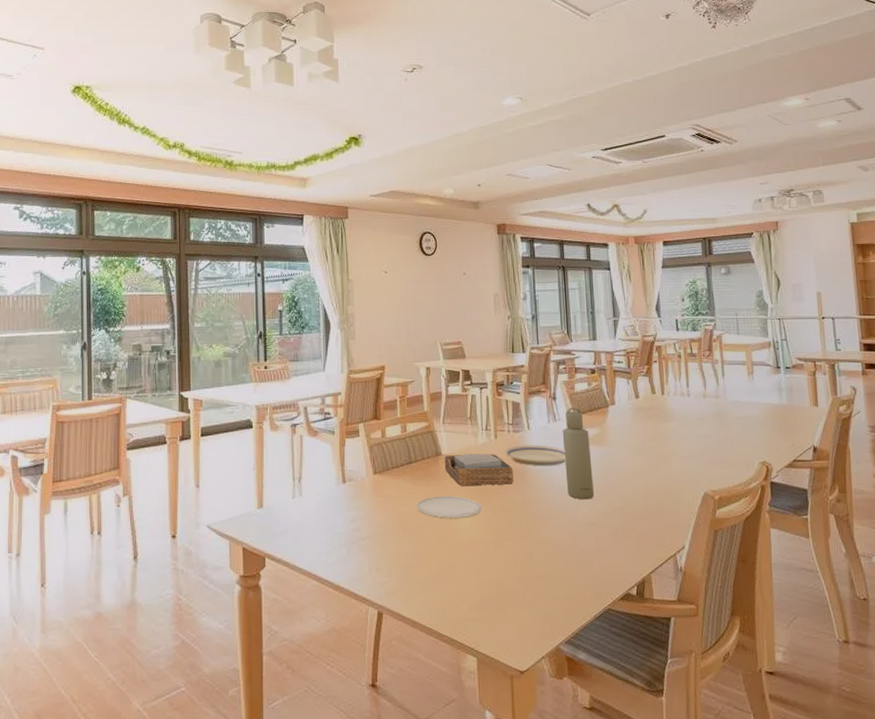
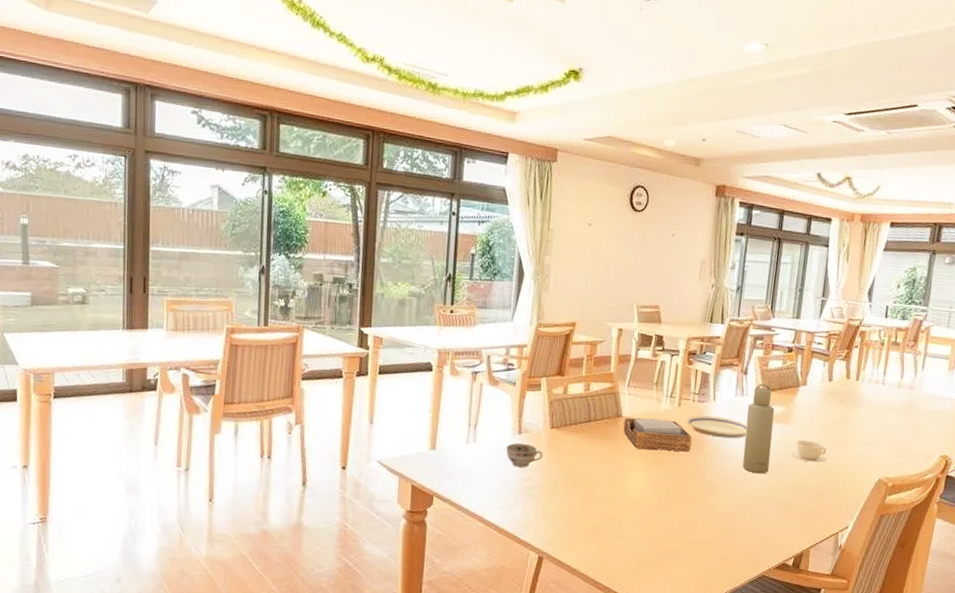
teacup: none [332,492,370,518] -> present [506,443,543,468]
plate: present [416,496,482,519] -> none [589,455,655,480]
teacup: none [613,460,650,483] -> present [791,440,827,463]

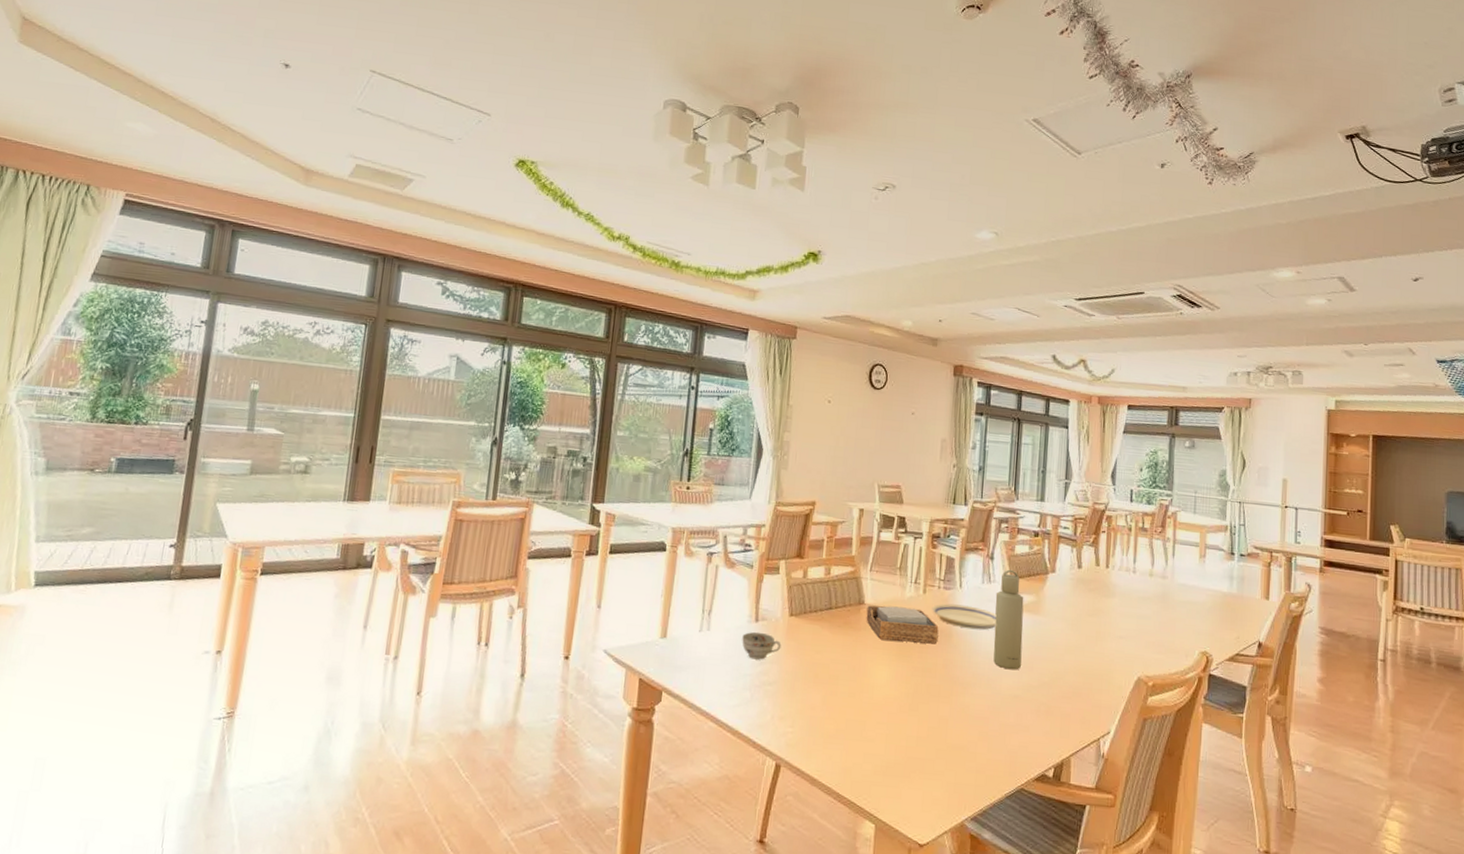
teacup: present [791,440,827,463] -> none [1043,632,1082,659]

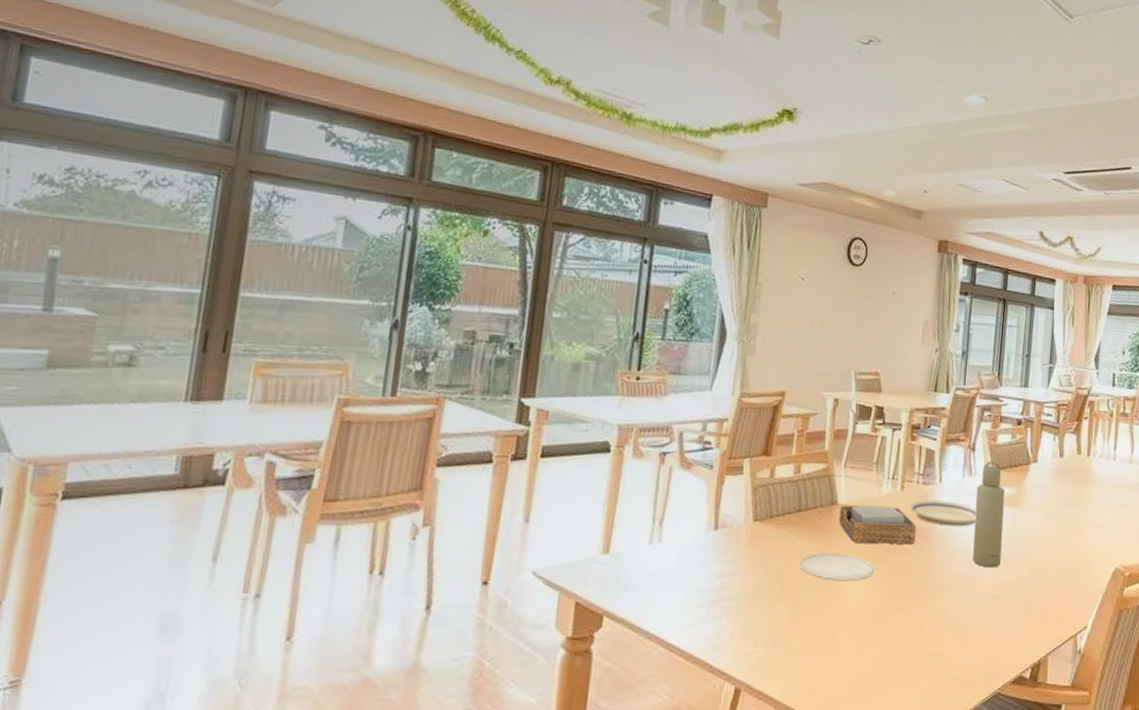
teacup: present [742,632,782,660] -> none [698,541,744,573]
plate: none [830,647,901,675] -> present [799,553,875,582]

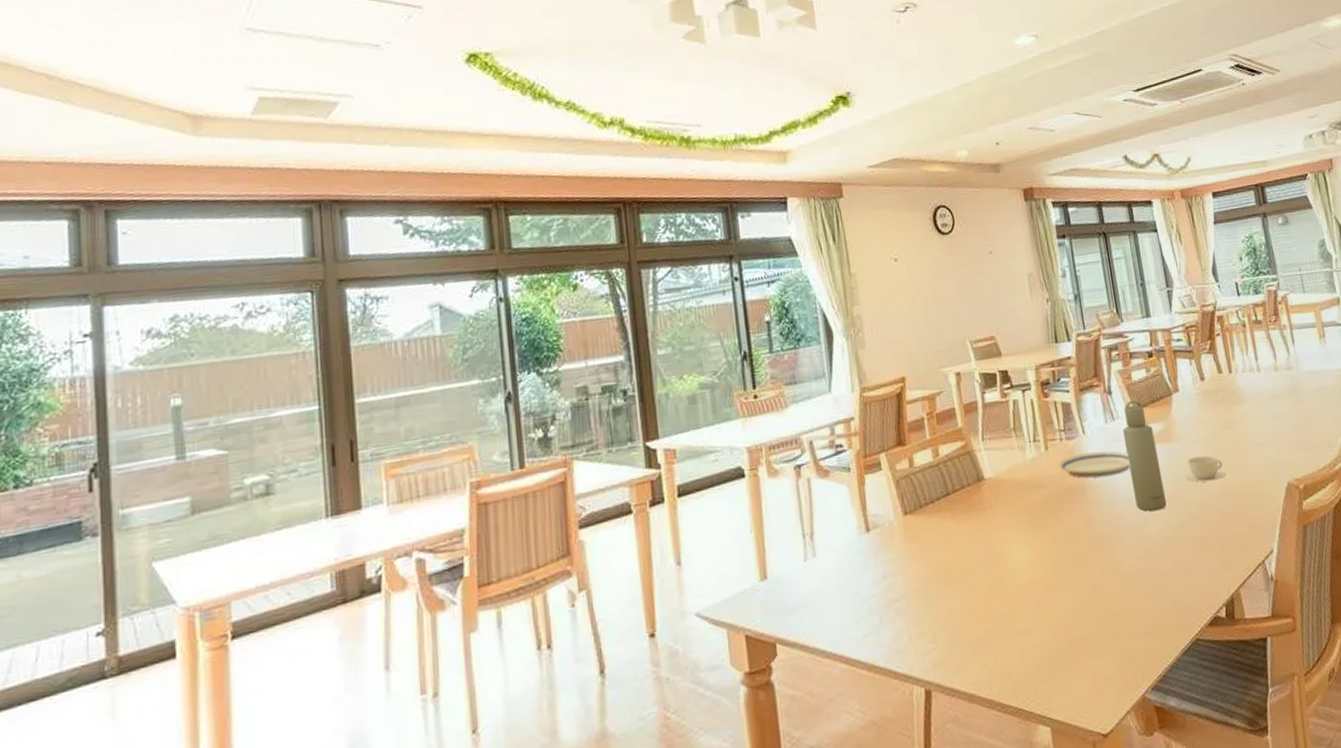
plate: present [799,553,875,582] -> none [959,528,1039,560]
napkin holder: present [839,505,917,545] -> none [988,469,1073,515]
teacup: none [1023,525,1062,552] -> present [1185,455,1226,483]

